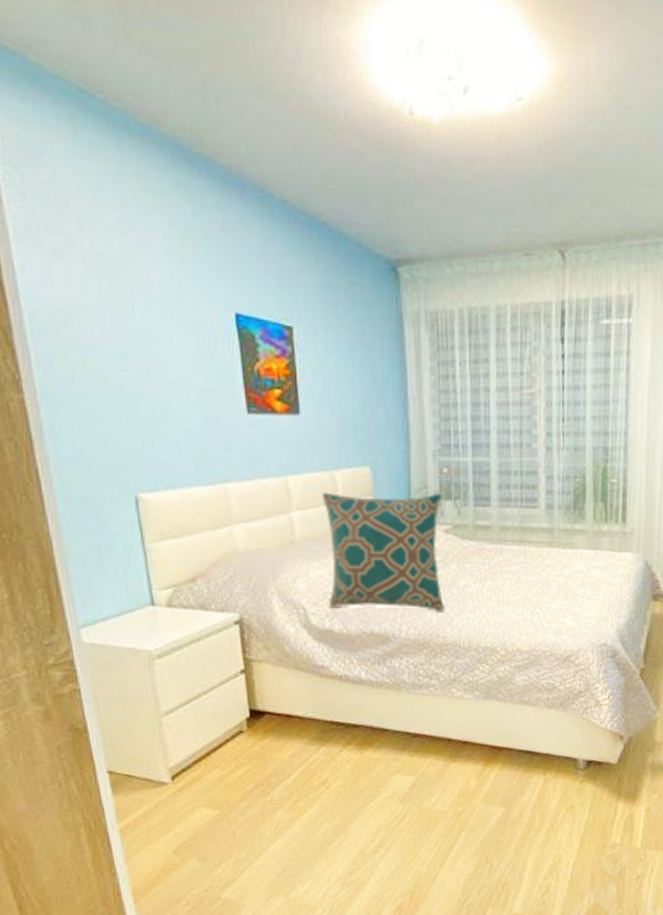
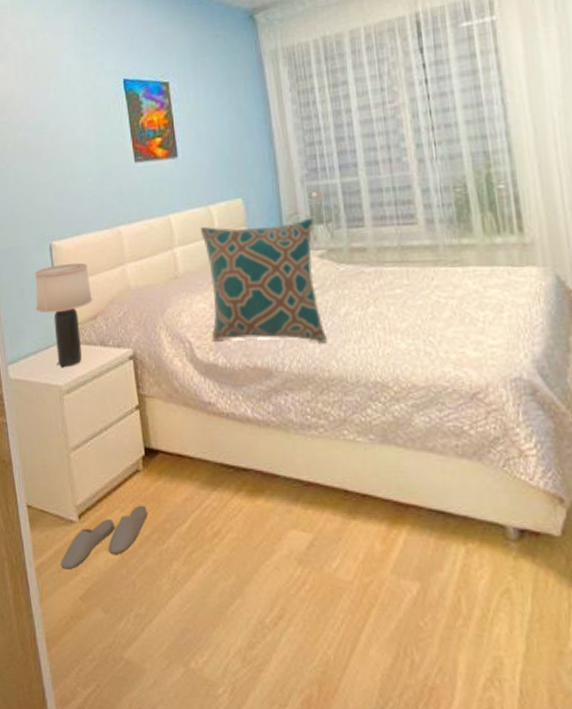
table lamp: none [115,519,192,632] -> present [34,262,93,368]
slippers: none [150,763,251,828] -> present [61,505,147,570]

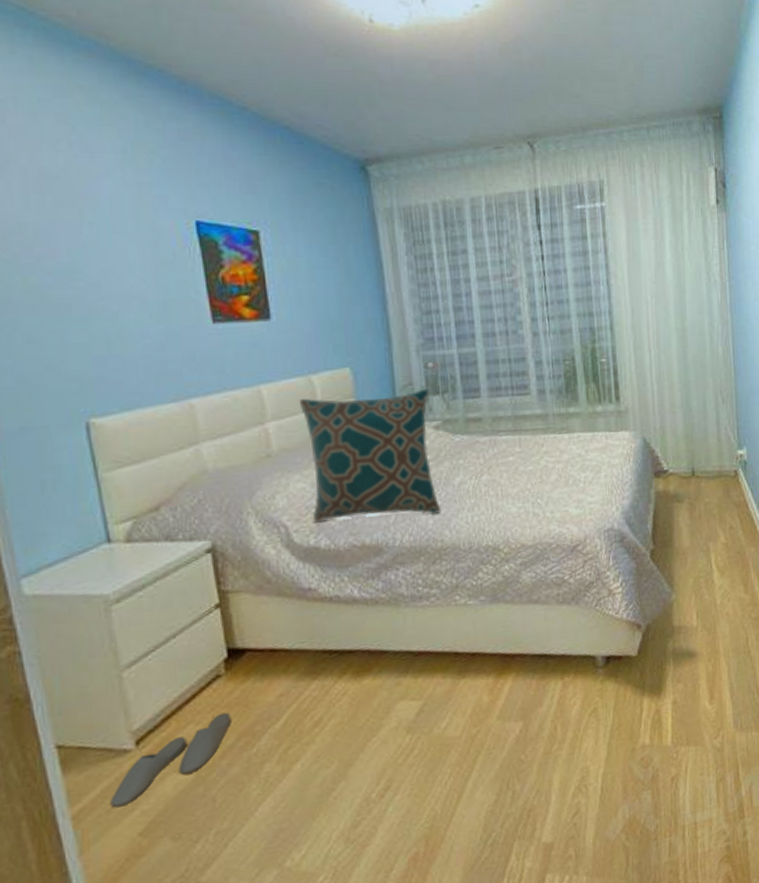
table lamp: present [34,262,93,368] -> none [62,443,154,573]

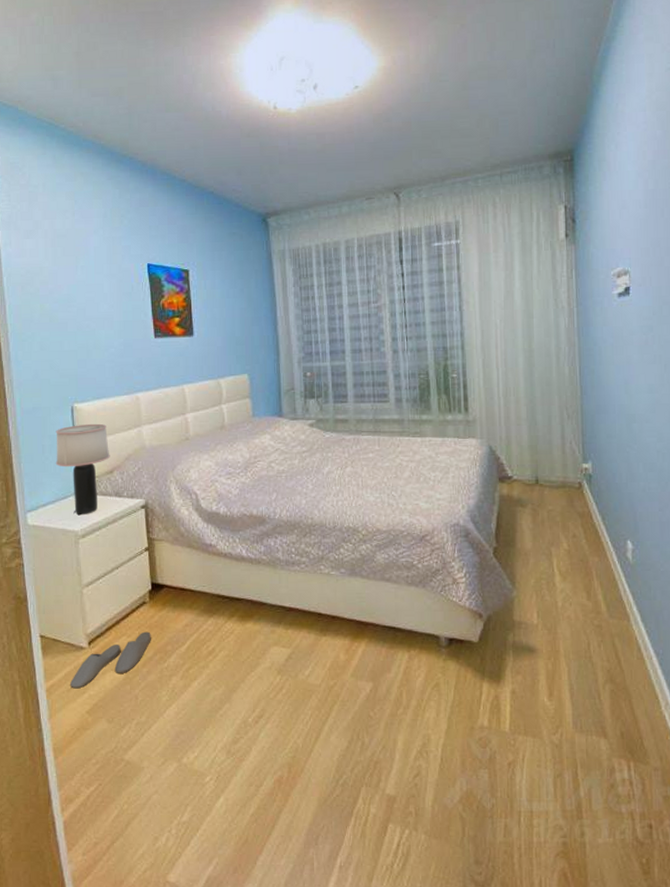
table lamp: none [62,443,154,573] -> present [55,423,110,516]
pillow: present [298,388,442,521] -> none [210,393,313,496]

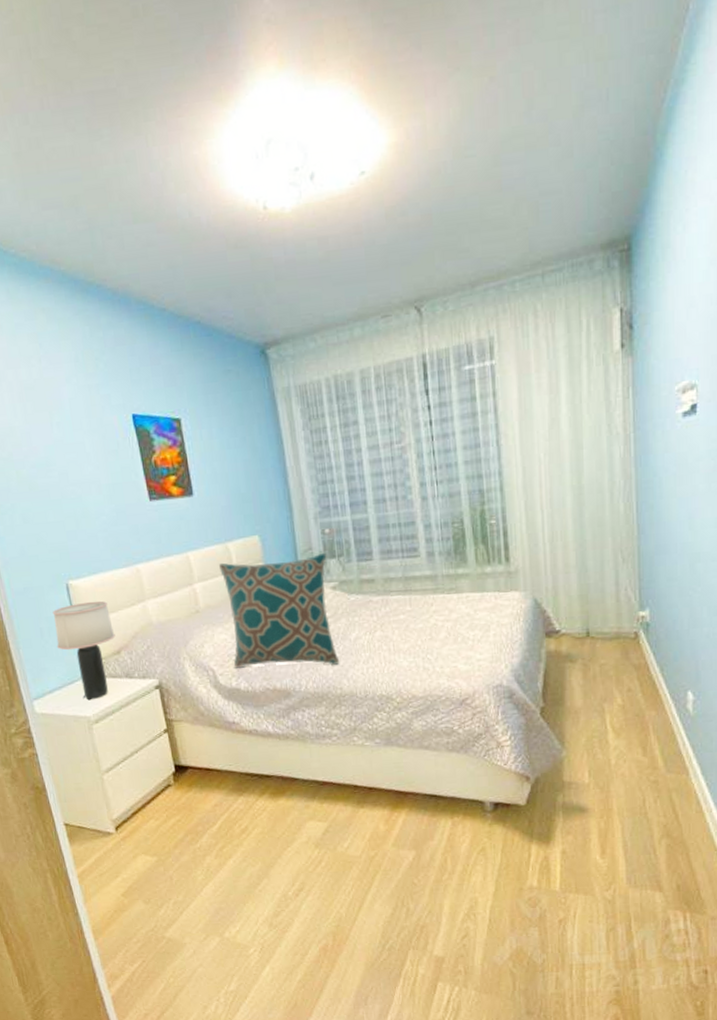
slippers: present [70,631,151,689] -> none [101,813,180,873]
pillow: none [210,393,313,496] -> present [218,552,340,667]

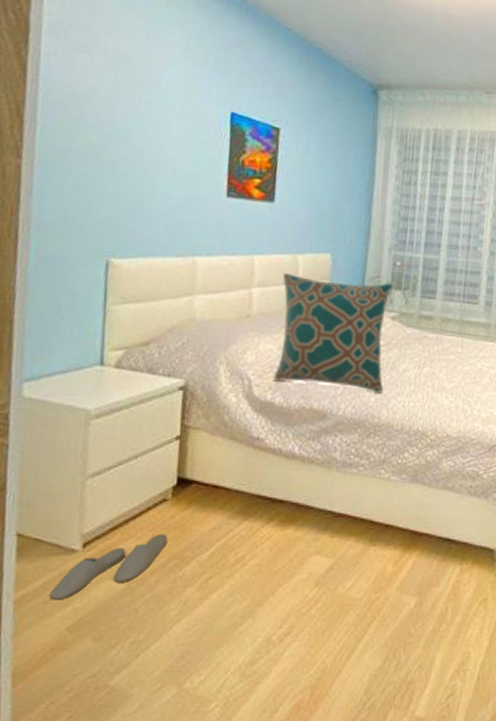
table lamp: present [52,600,116,700] -> none [73,283,149,392]
slippers: none [101,813,180,873] -> present [49,534,168,600]

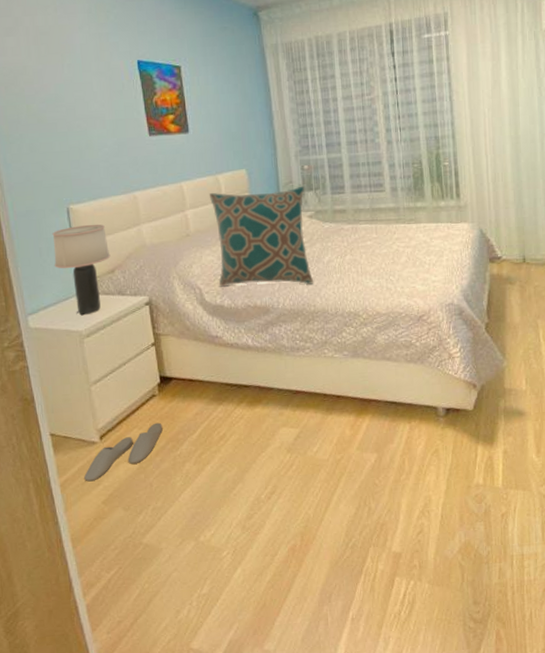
table lamp: none [73,283,149,392] -> present [52,224,111,316]

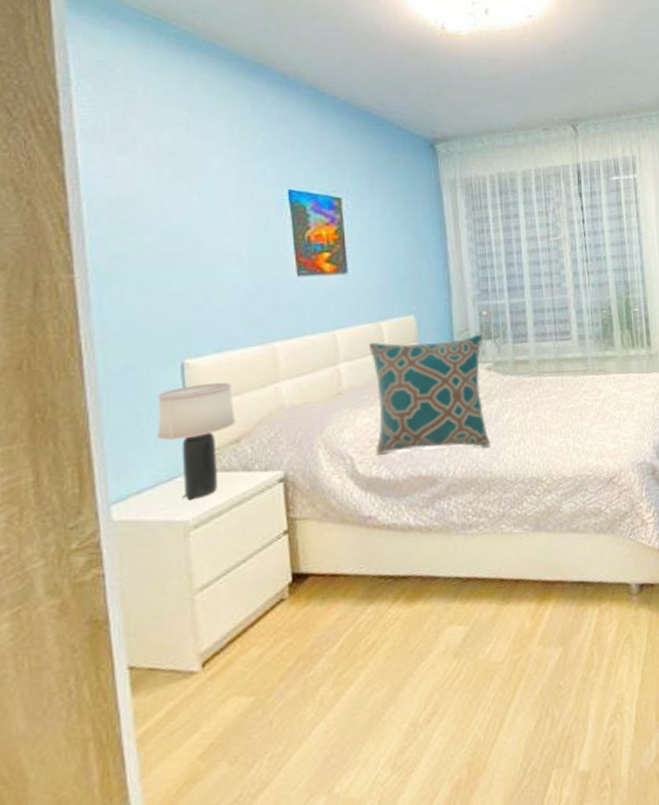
slippers: present [84,422,163,482] -> none [174,635,291,730]

